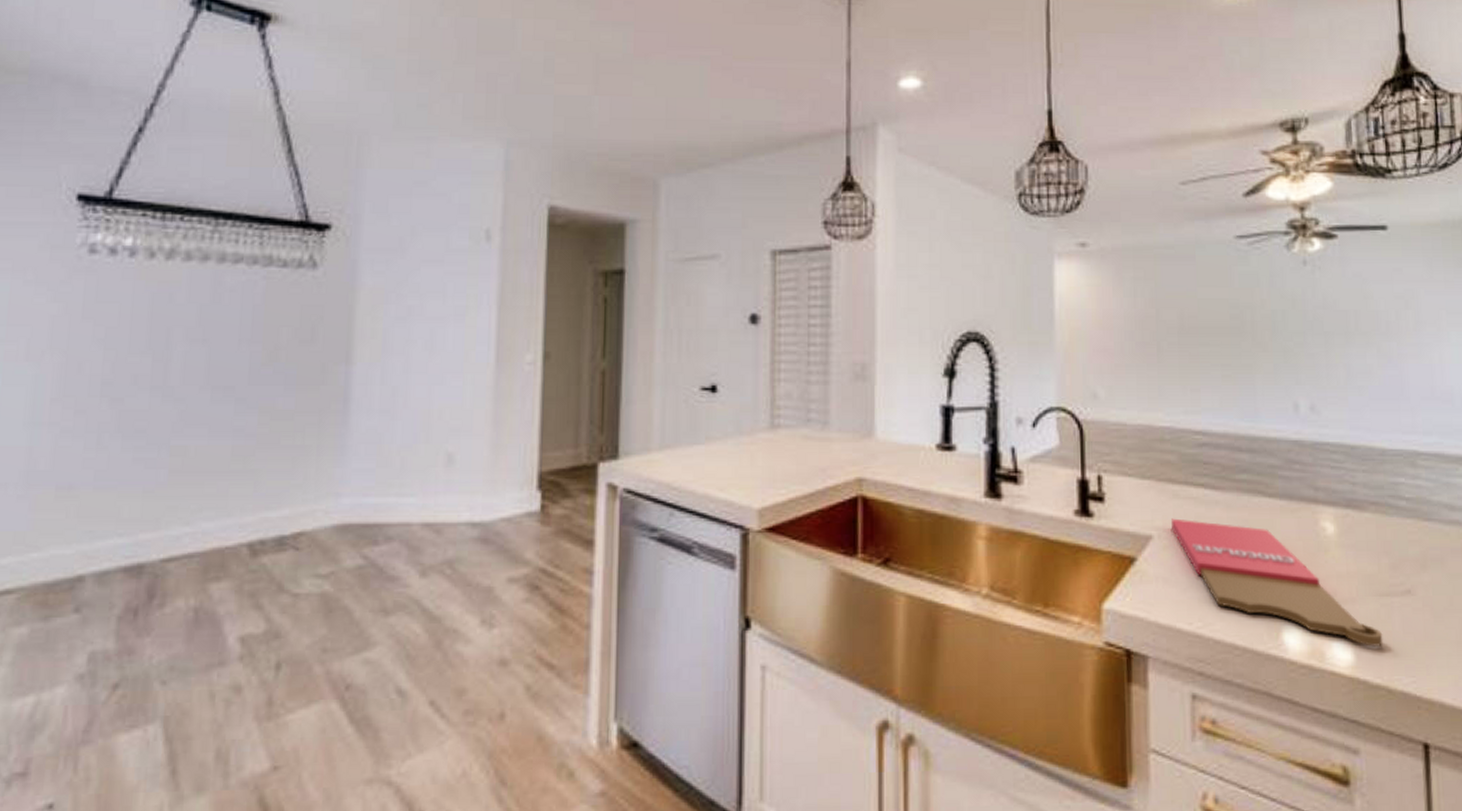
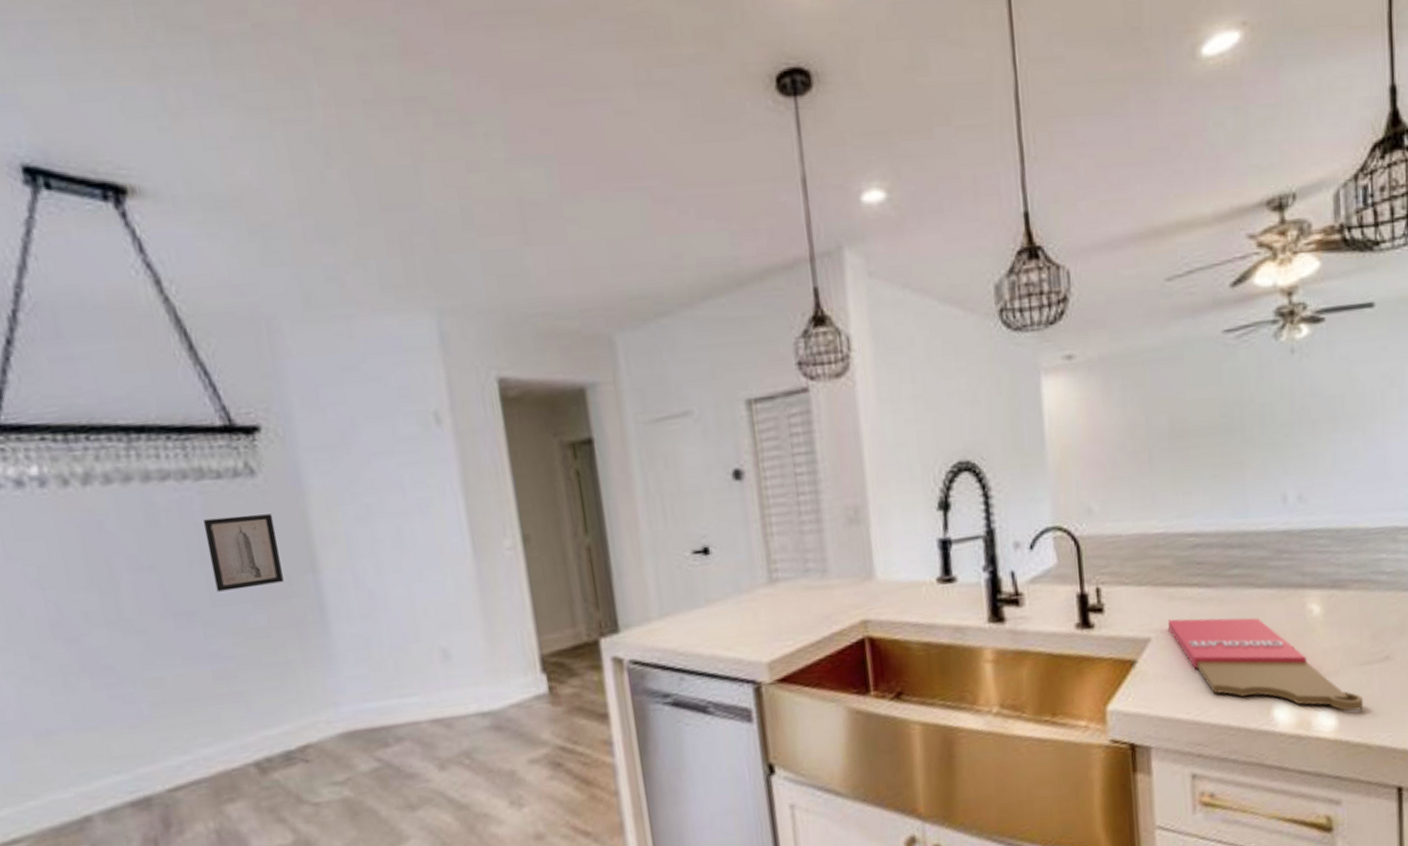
wall art: none [256,303,323,371] -> present [202,514,284,592]

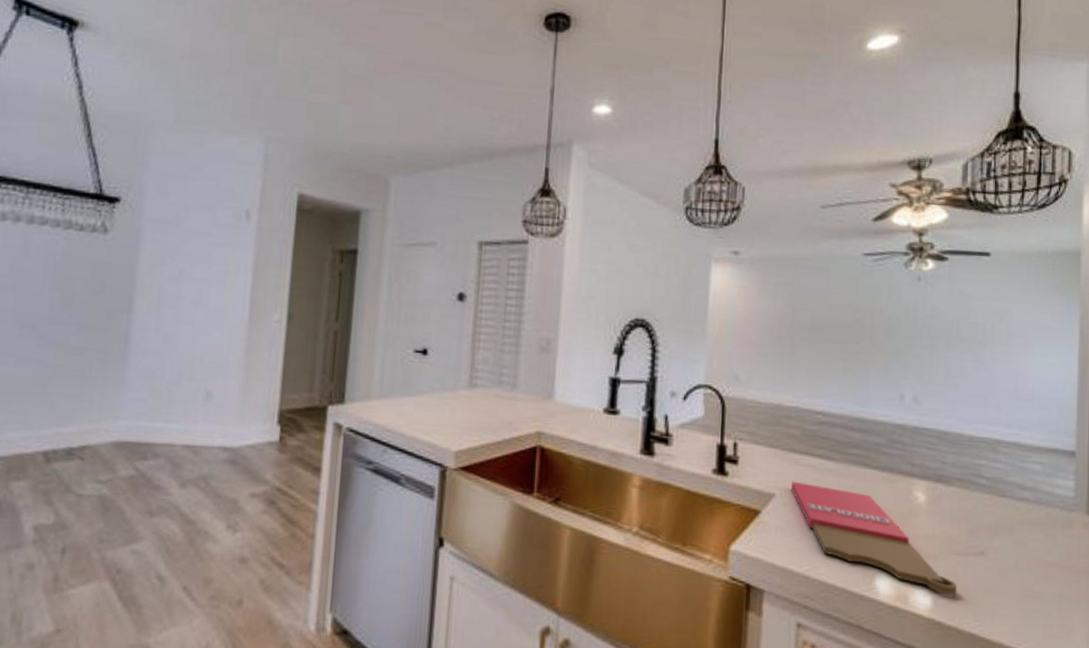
wall art: present [202,514,284,592] -> none [55,259,111,316]

